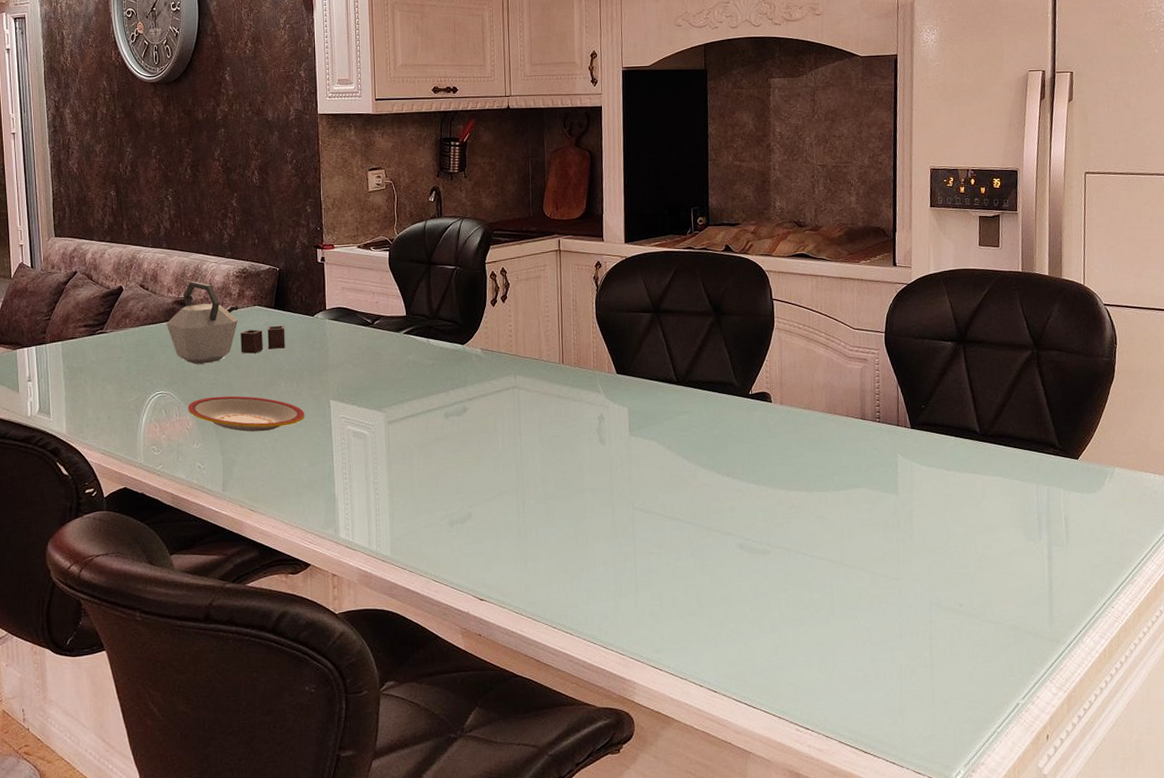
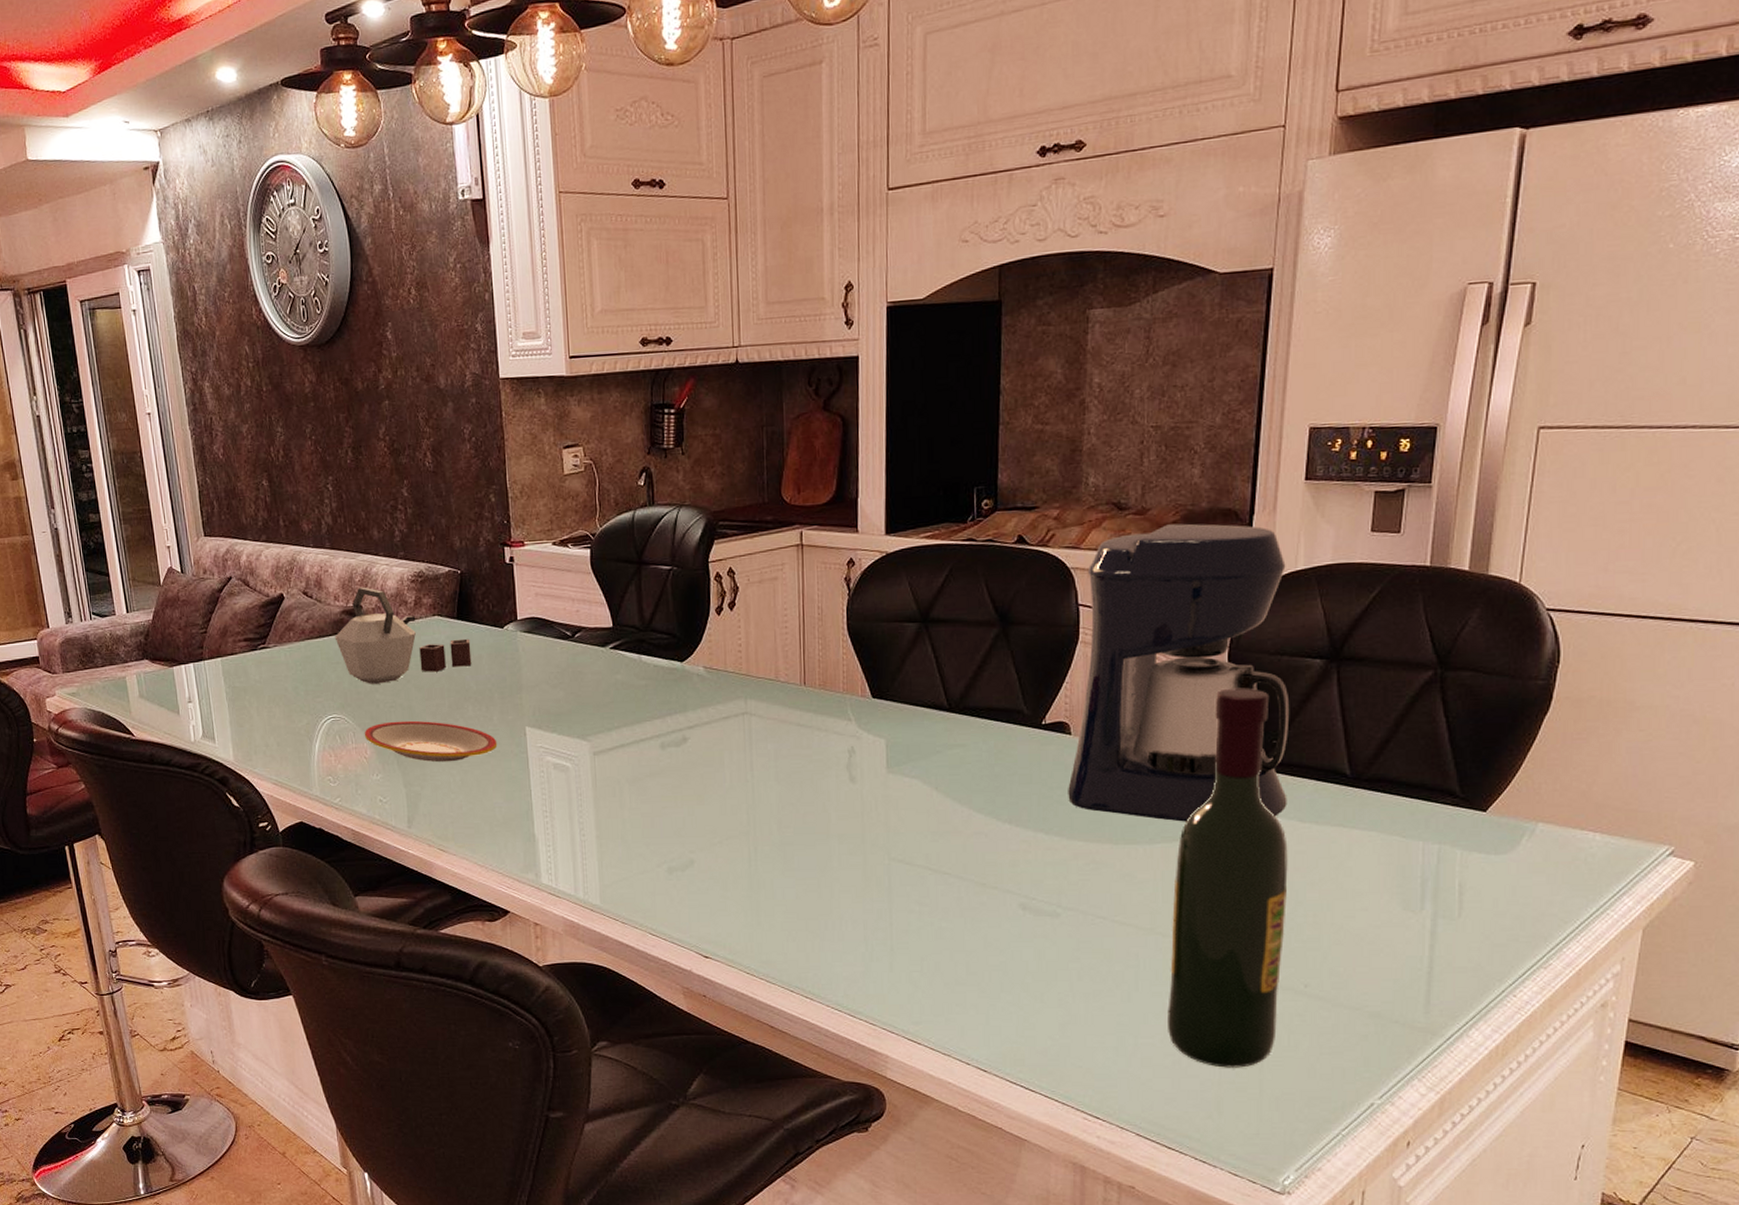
coffee maker: none [771,238,936,472] -> present [1068,523,1290,822]
wine bottle: none [855,364,942,679] -> present [1168,687,1288,1068]

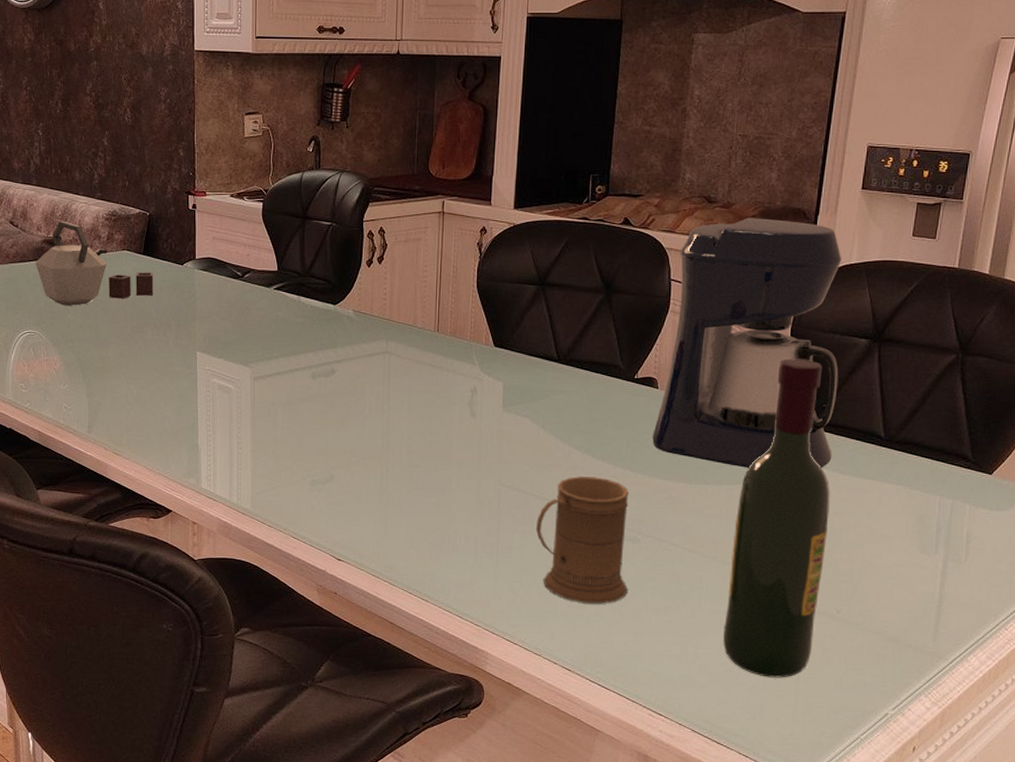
plate: present [364,720,498,762] -> none [55,339,171,378]
mug: none [935,843,1050,992] -> present [536,476,629,604]

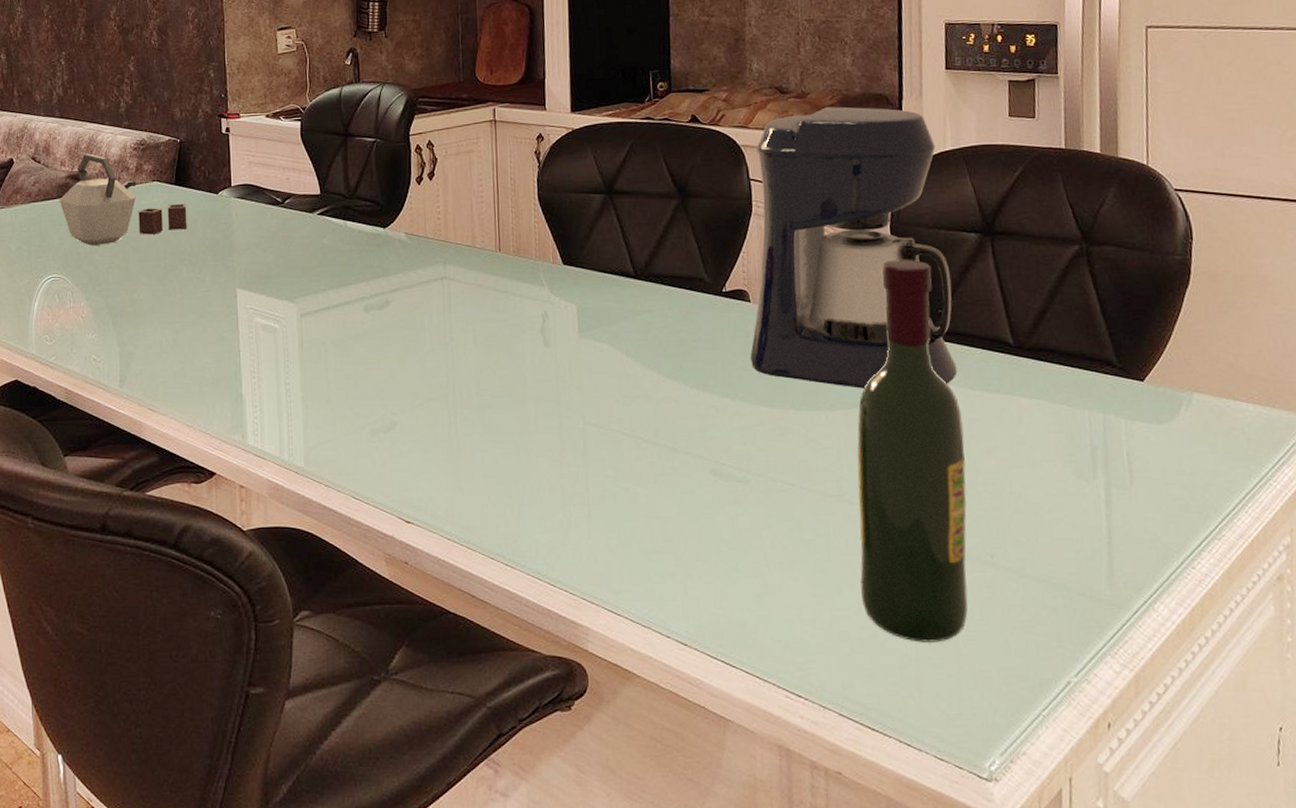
mug: present [536,476,629,604] -> none [629,408,744,560]

